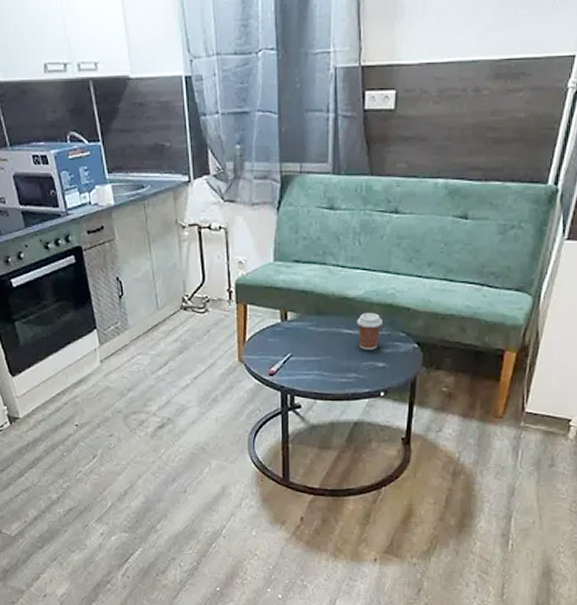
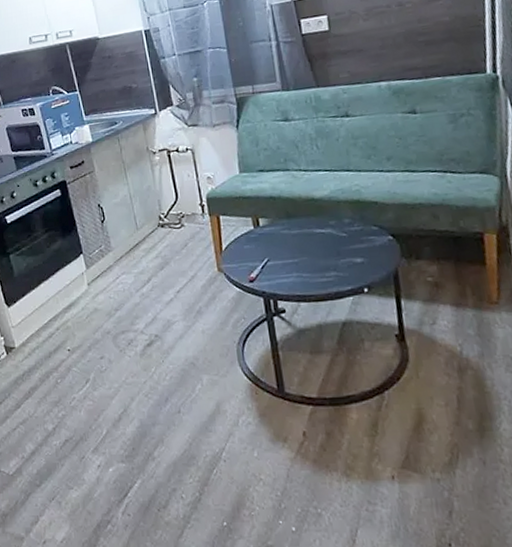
coffee cup: present [357,313,382,350] -> none [327,210,353,247]

